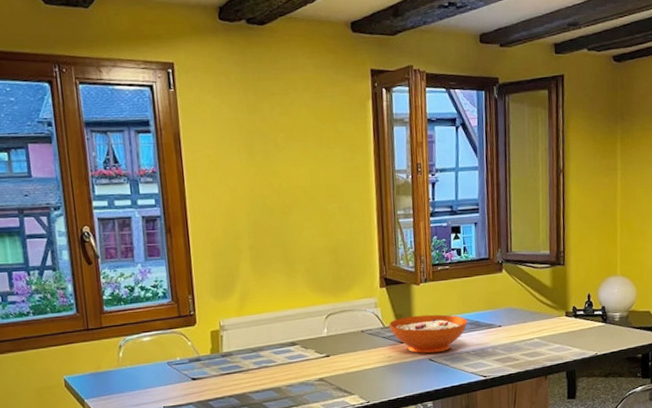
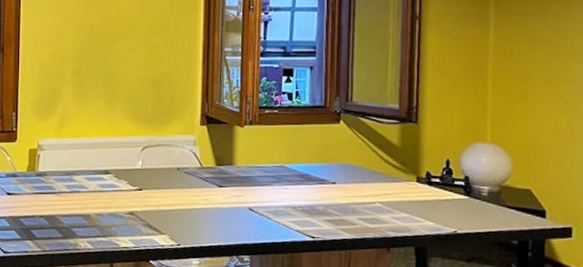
decorative bowl: present [388,314,467,354] -> none [206,159,295,203]

